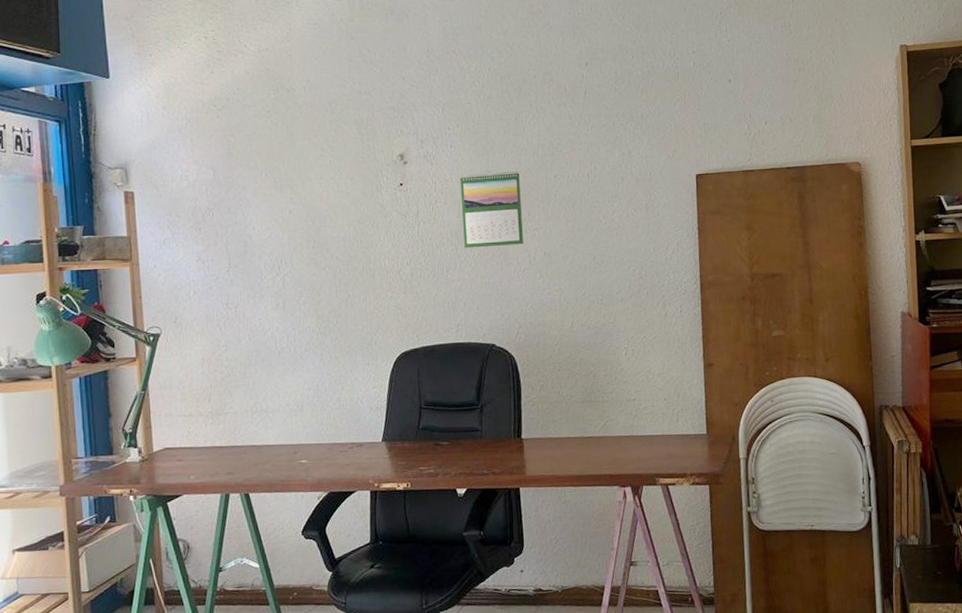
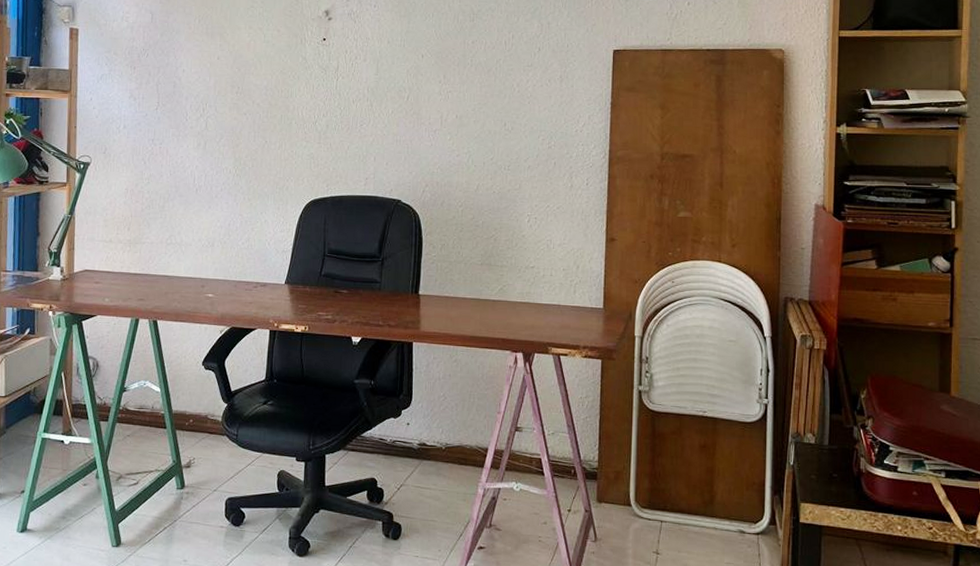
calendar: present [460,170,524,248] -> none [379,33,438,106]

